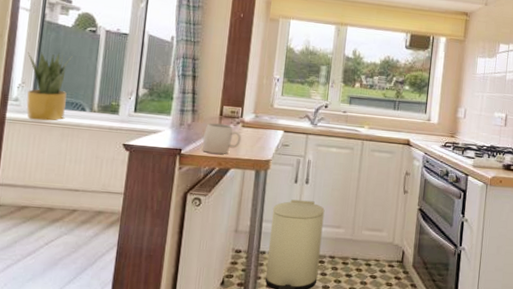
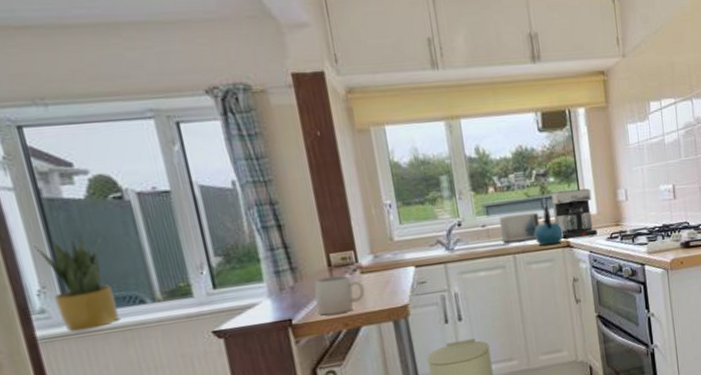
toaster: none [356,108,393,134] -> present [498,212,543,245]
kettle: none [382,108,407,140] -> present [534,207,564,246]
coffee maker: none [402,98,437,141] -> present [551,188,597,240]

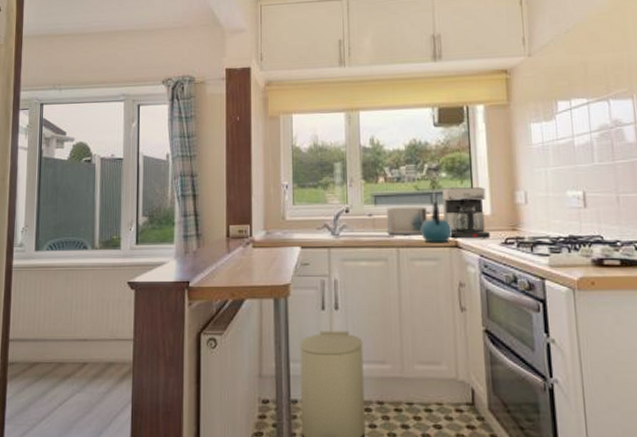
planter: present [34,236,119,333] -> none [29,189,71,266]
mug: present [314,275,365,316] -> none [212,246,254,283]

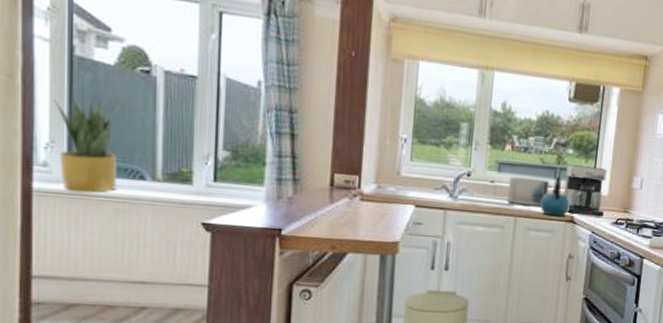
planter: none [29,189,71,266] -> present [54,99,120,194]

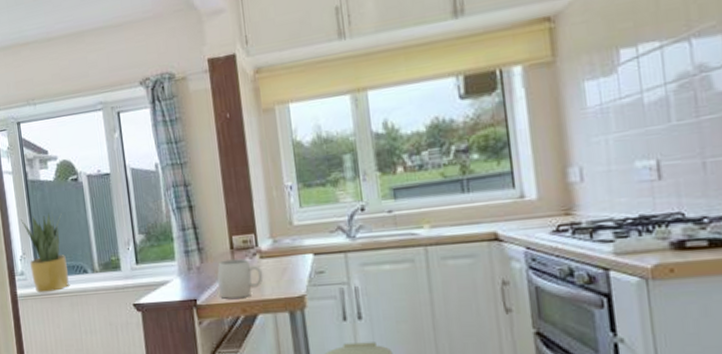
mug: none [309,195,361,235] -> present [217,258,263,299]
toaster: present [506,176,553,209] -> none [408,196,463,235]
kettle: present [540,177,571,216] -> none [451,189,491,237]
coffee maker: present [564,165,607,217] -> none [475,166,537,231]

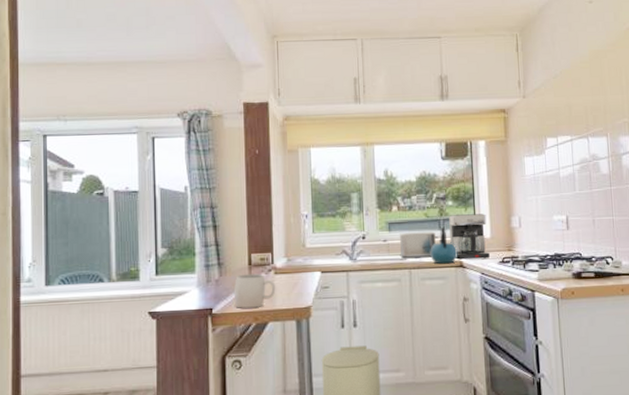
planter: present [21,212,69,294] -> none [35,223,82,301]
toaster: none [408,196,463,235] -> present [399,232,439,260]
kettle: none [451,189,491,237] -> present [430,228,458,263]
coffee maker: none [475,166,537,231] -> present [449,214,490,260]

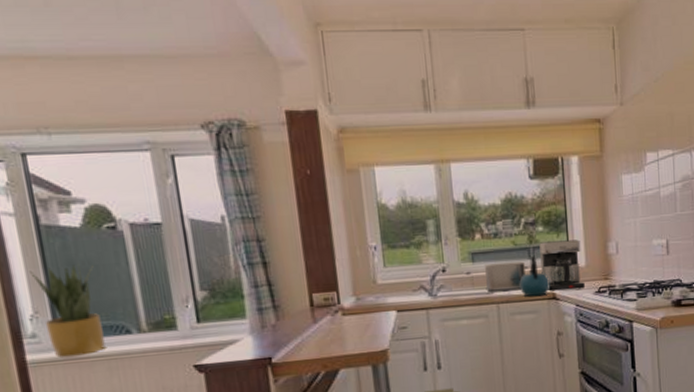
planter: none [35,223,82,301] -> present [30,264,106,359]
mug: present [234,273,276,308] -> none [295,315,346,356]

